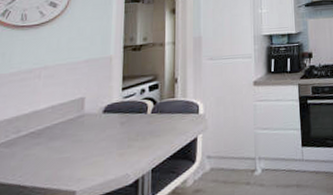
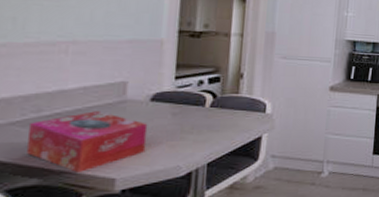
tissue box: none [7,127,102,188] -> present [25,111,148,174]

